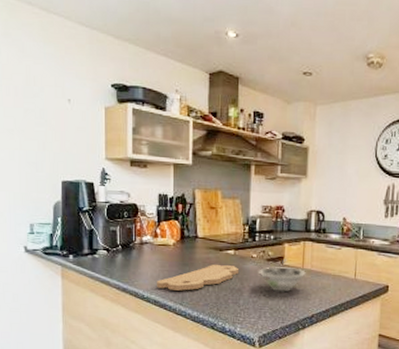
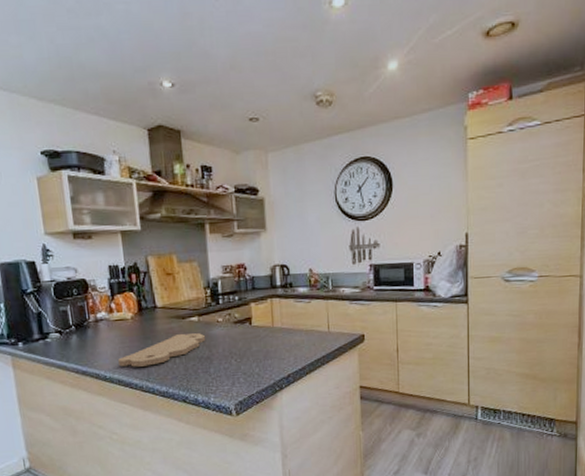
bowl: present [246,256,306,293] -> none [212,319,277,355]

